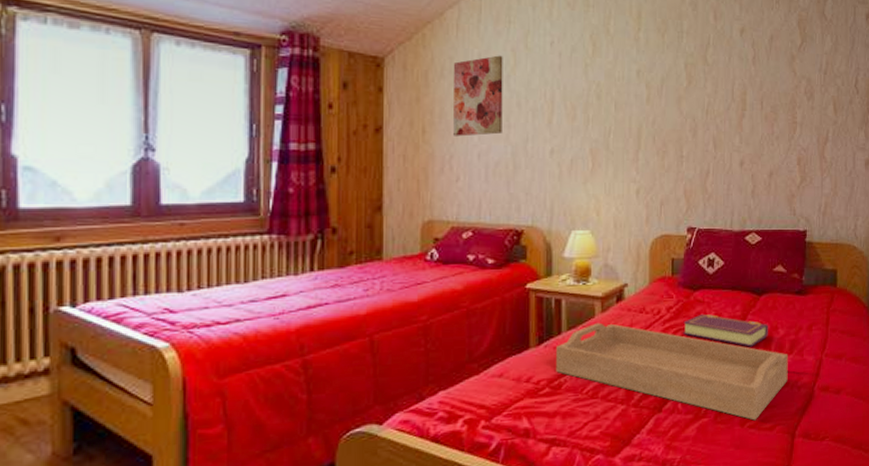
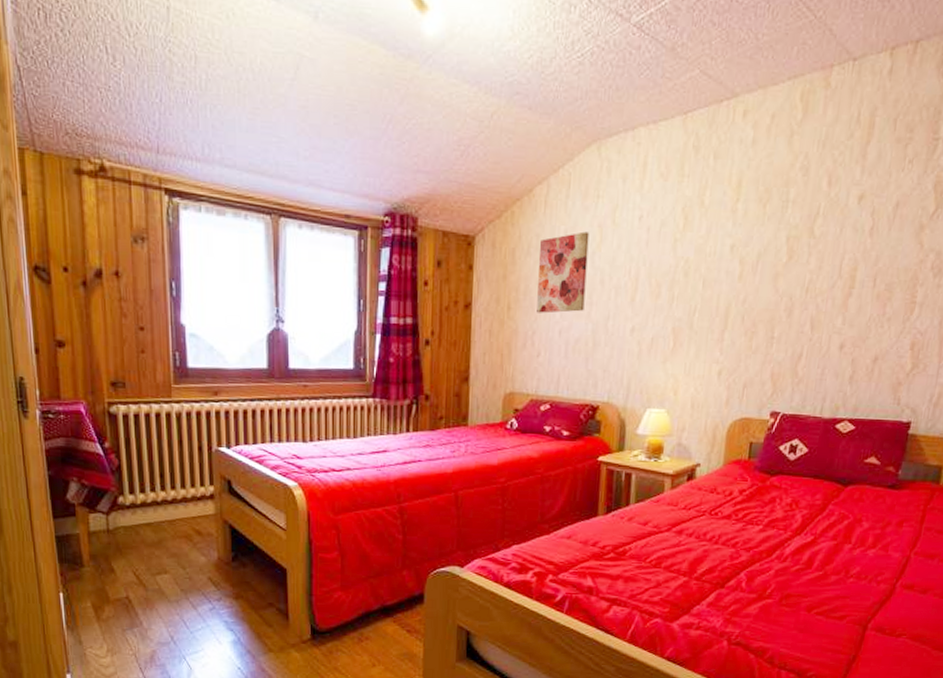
serving tray: present [556,322,788,421] -> none [622,498,870,608]
book: present [683,313,768,347] -> none [754,499,851,537]

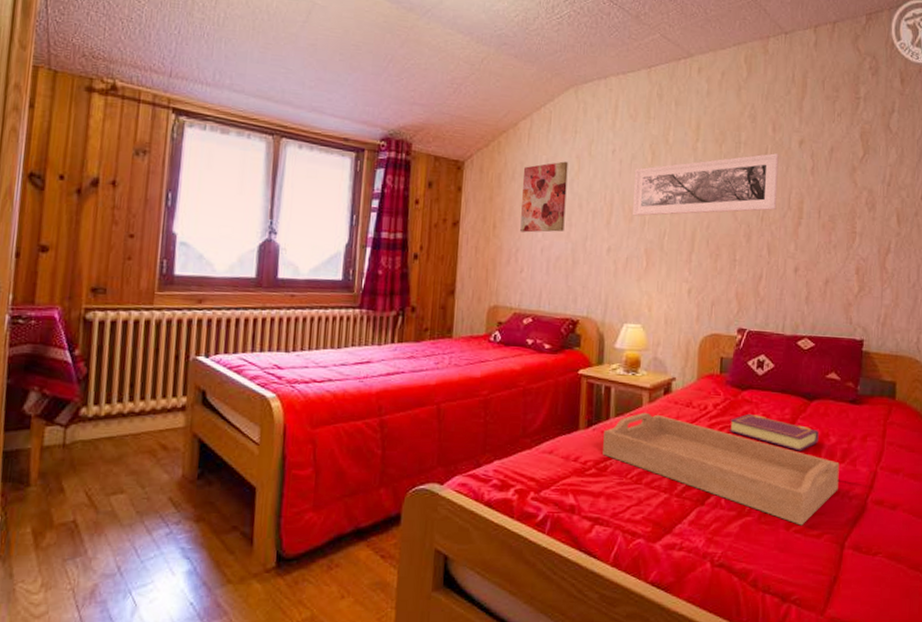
serving tray: none [622,498,870,608] -> present [603,412,839,526]
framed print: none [660,212,833,292] -> present [633,153,779,216]
book: none [754,499,851,537] -> present [729,413,819,451]

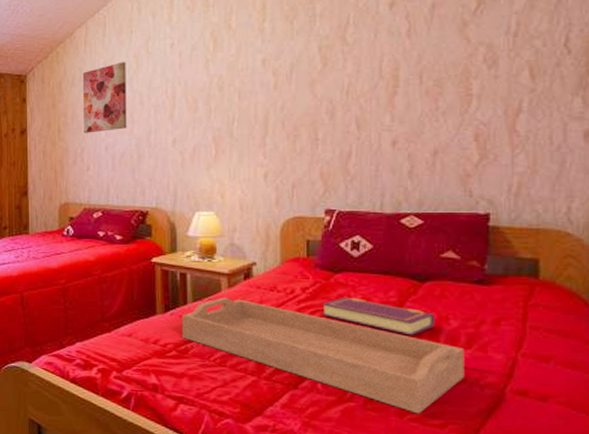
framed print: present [633,153,779,216] -> none [197,21,365,106]

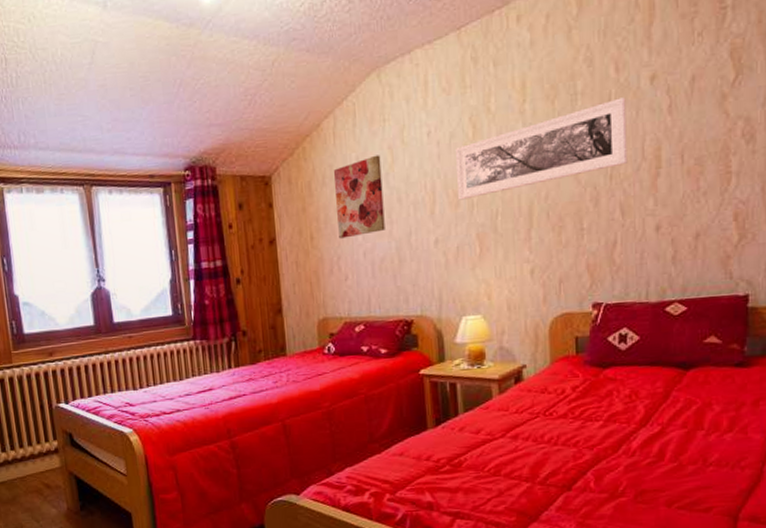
serving tray: present [182,297,465,414] -> none [454,404,727,501]
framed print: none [197,21,365,106] -> present [456,97,628,200]
book: present [322,297,435,336] -> none [592,392,699,425]

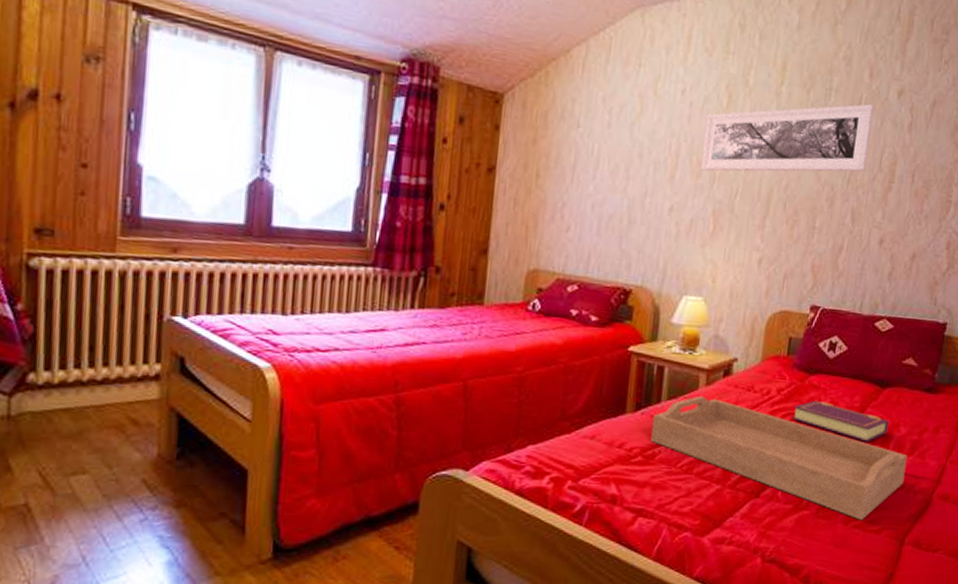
wall art: present [333,155,385,239] -> none [568,100,629,186]
serving tray: none [454,404,727,501] -> present [651,395,908,521]
book: none [592,392,699,425] -> present [792,400,889,442]

